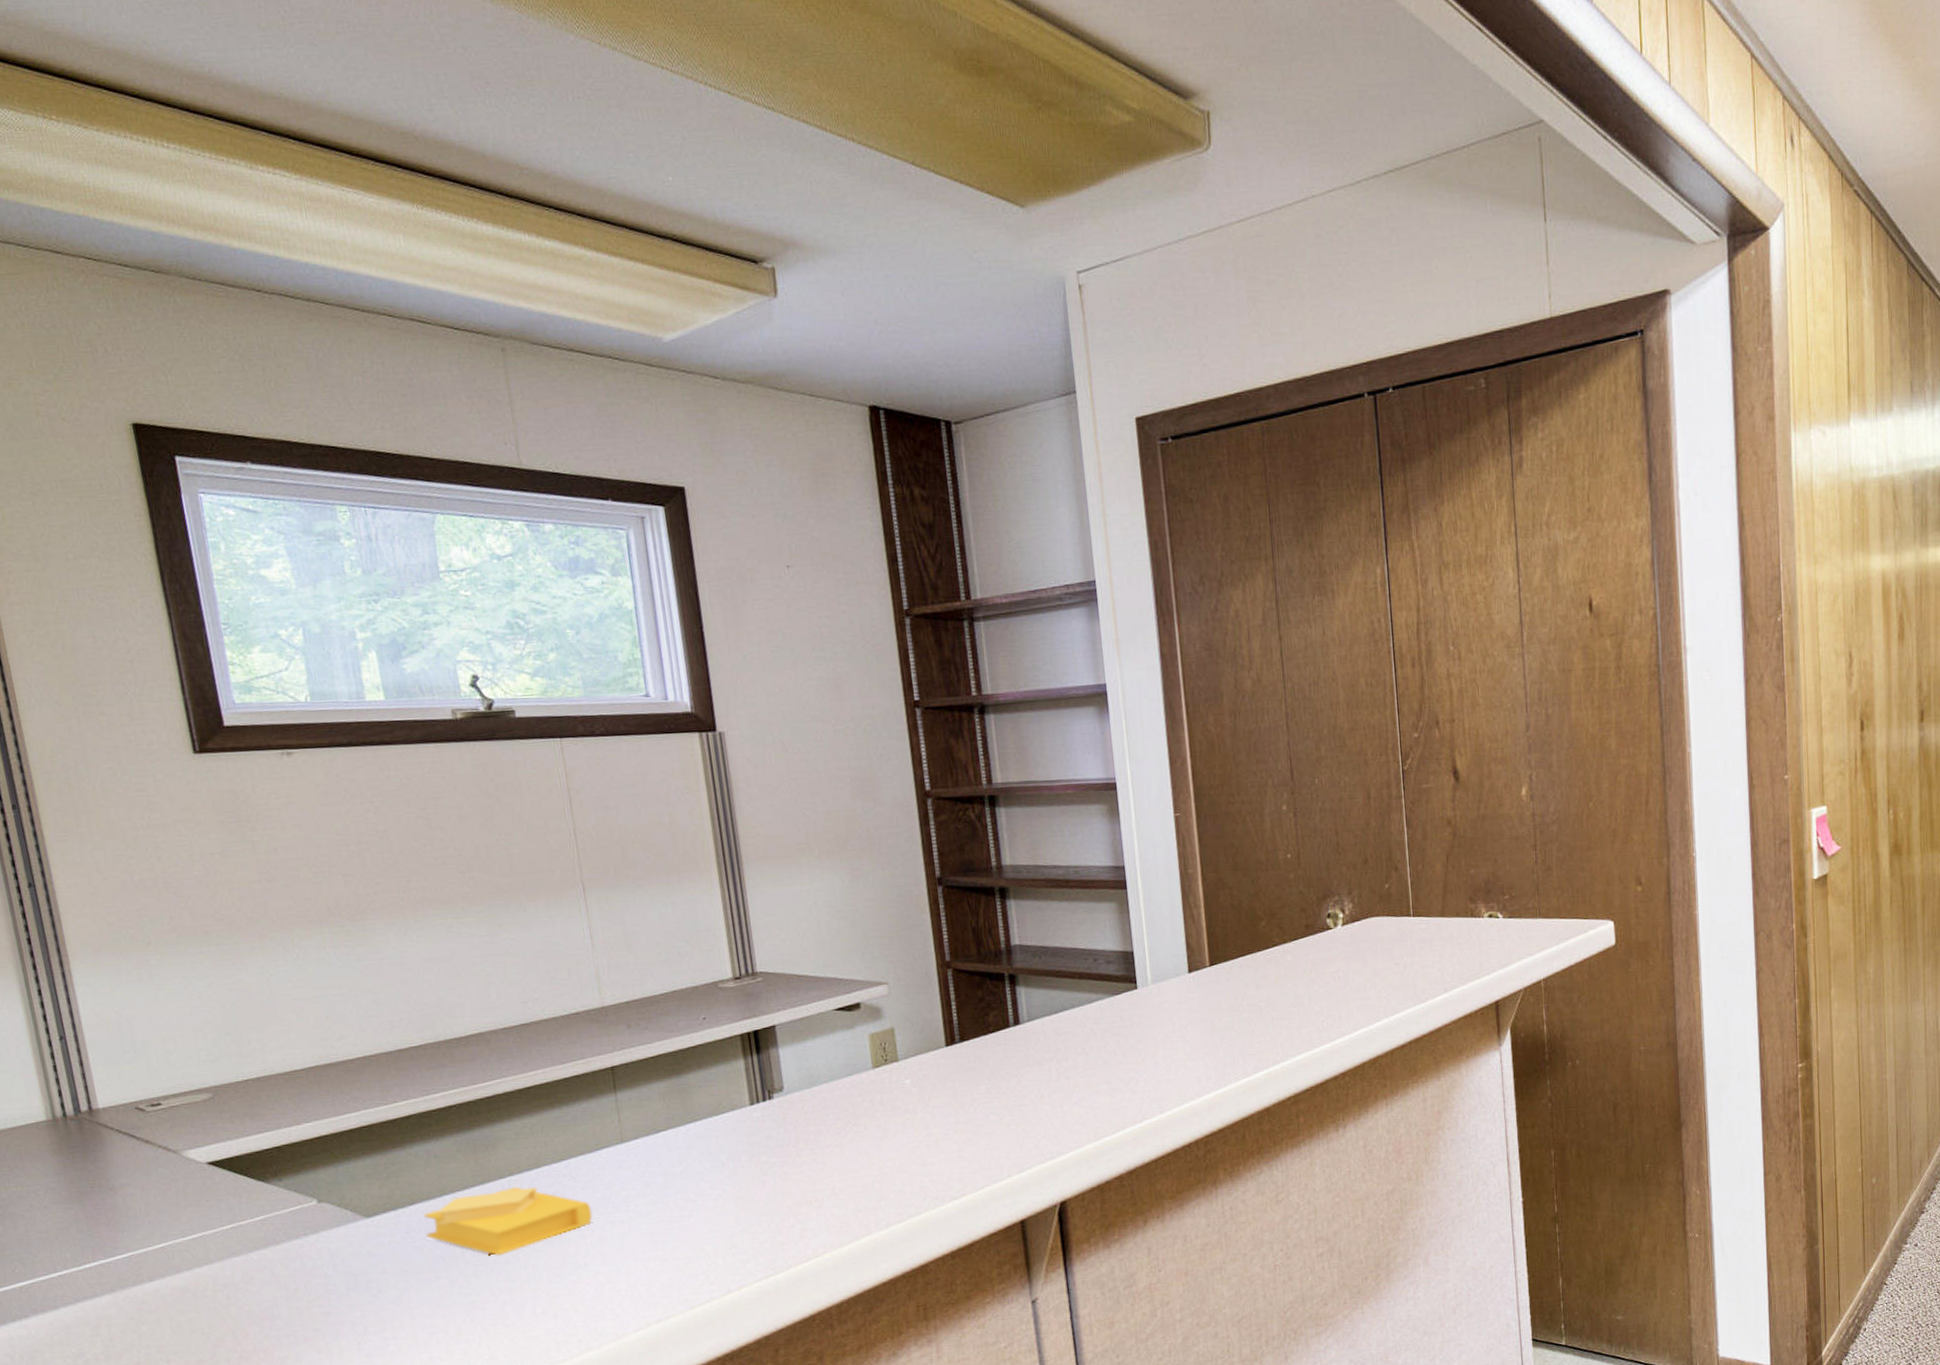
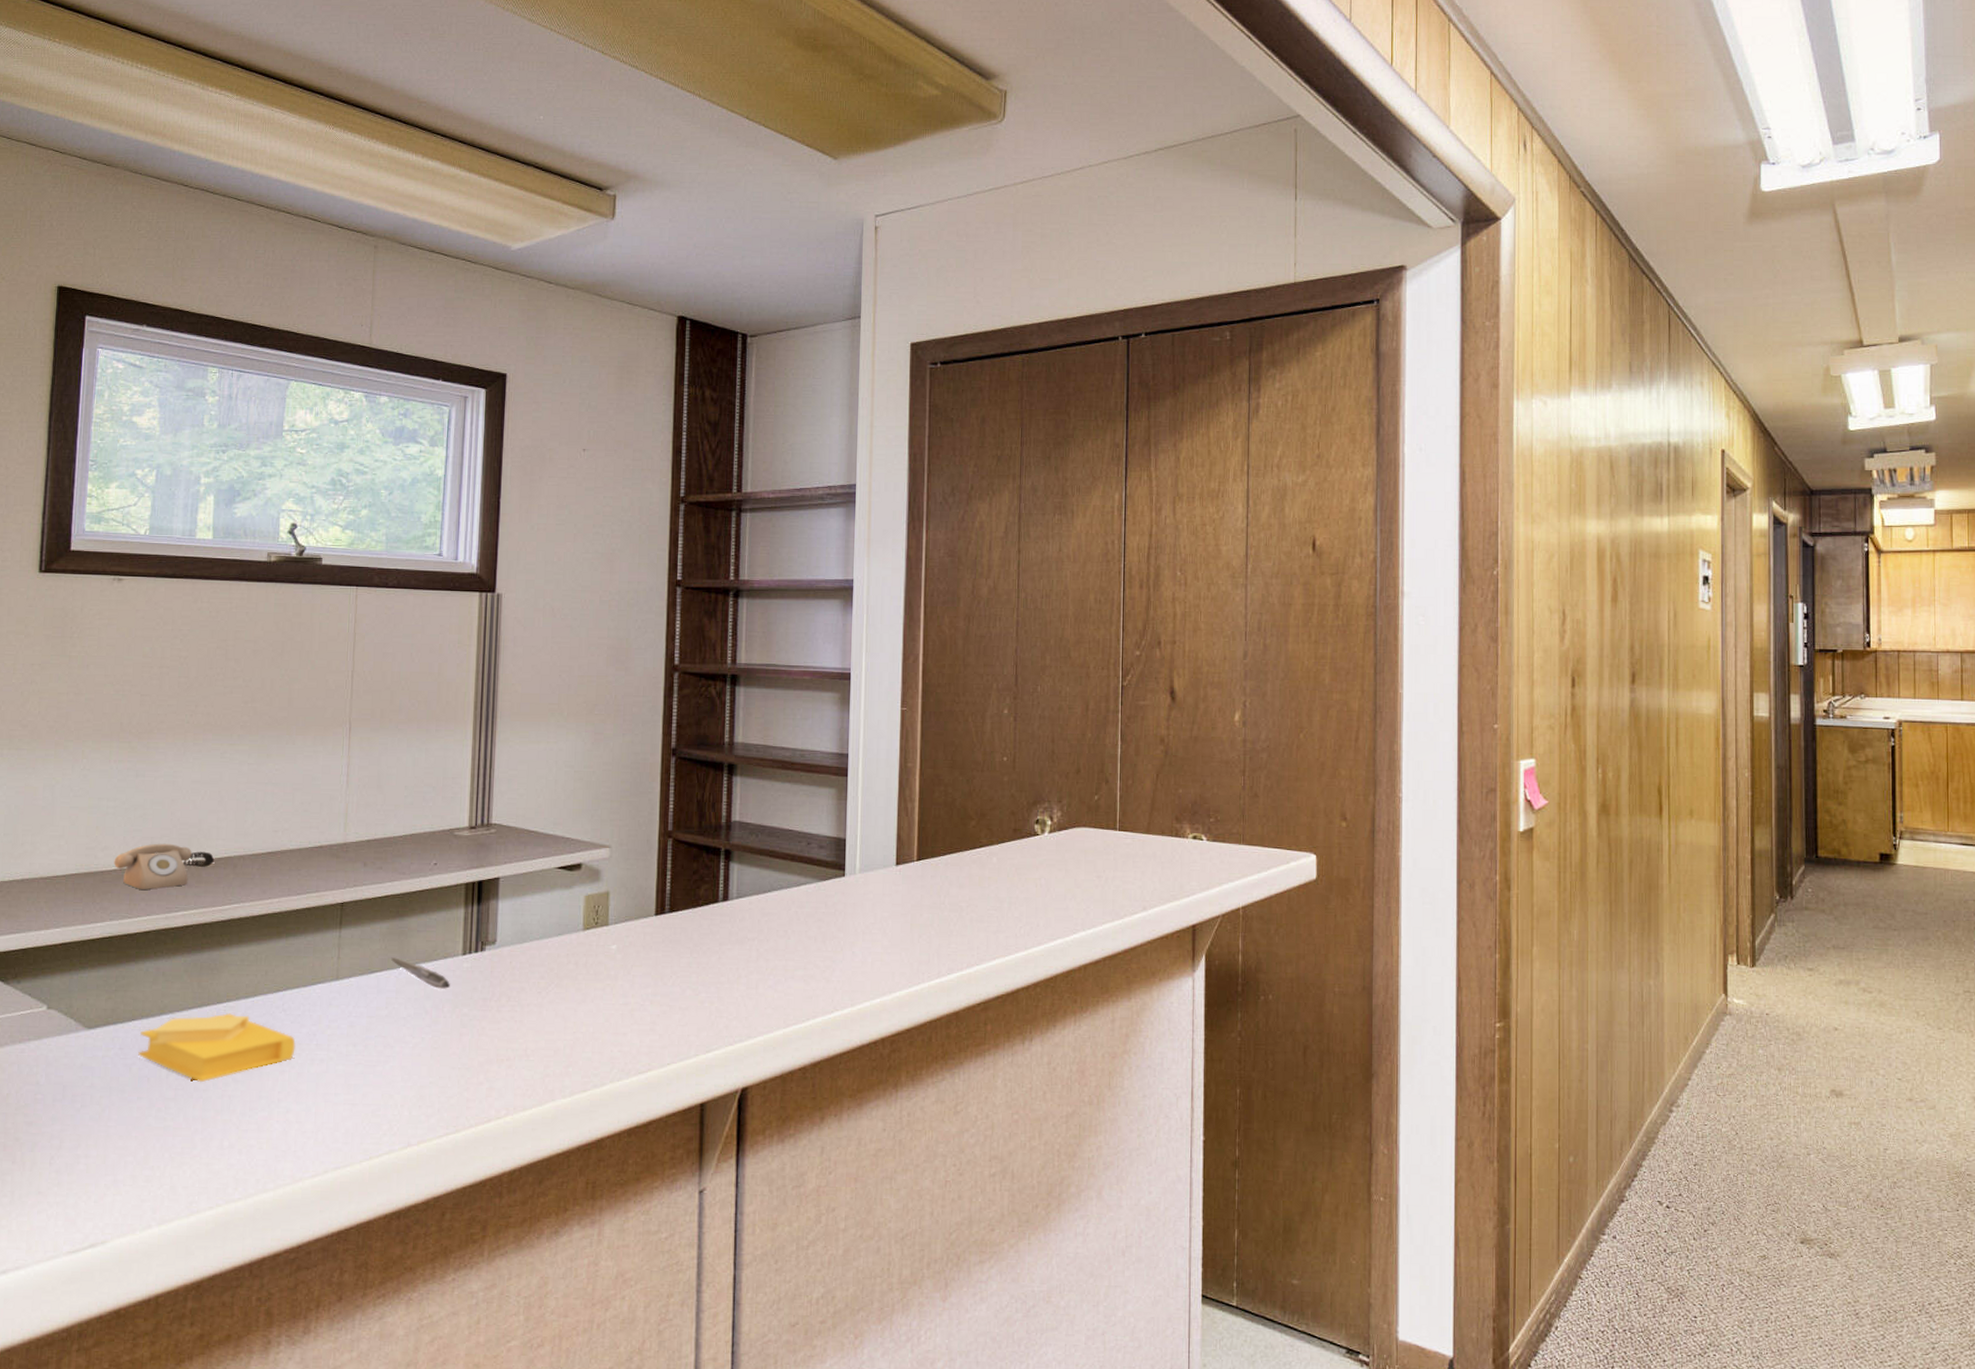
telephone: none [354,1025,465,1076] -> present [114,843,215,891]
pen: none [675,1115,743,1142] -> present [391,957,450,990]

